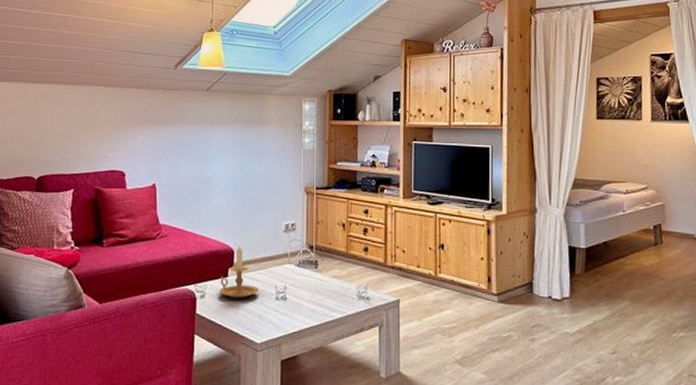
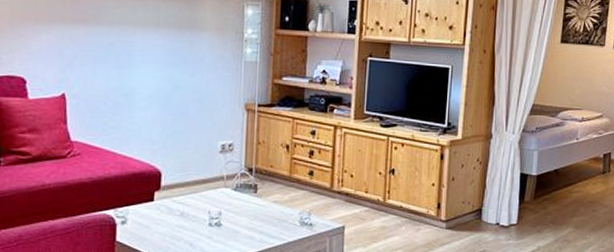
candle holder: present [219,246,260,298] -> none [143,167,191,224]

